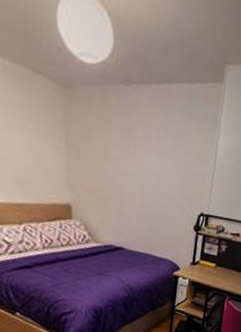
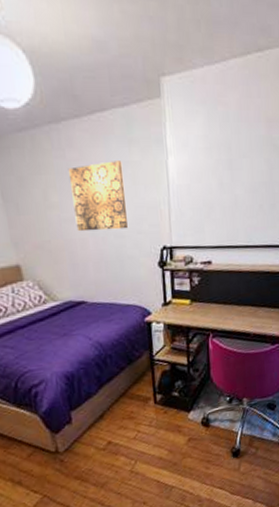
wall art: none [128,127,179,192] -> present [67,161,128,232]

